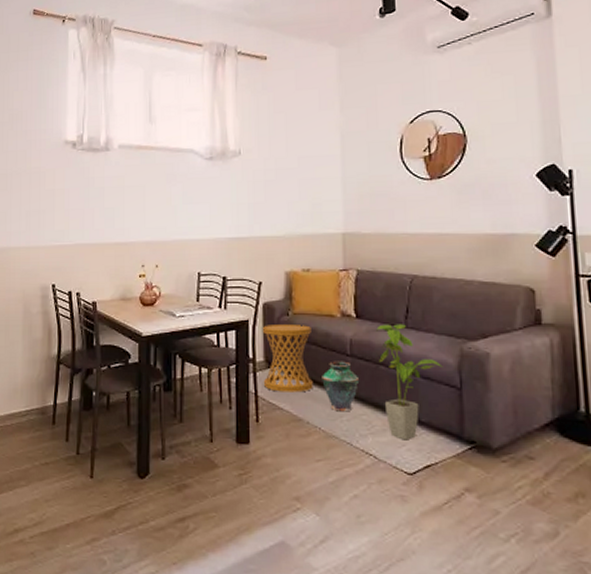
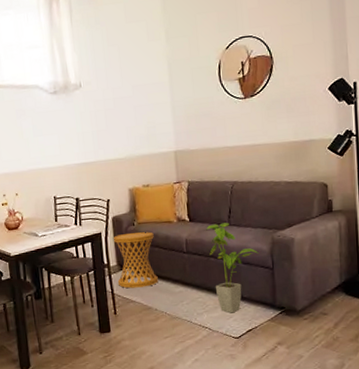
vase: present [322,361,360,412] -> none [165,257,195,298]

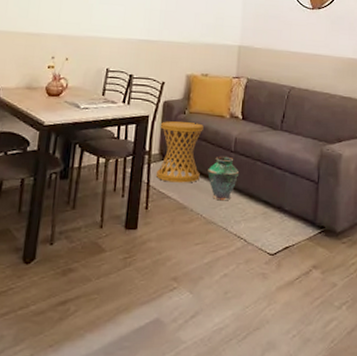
vase: none [165,257,195,298] -> present [208,156,240,201]
house plant: present [206,222,259,314] -> none [257,126,306,226]

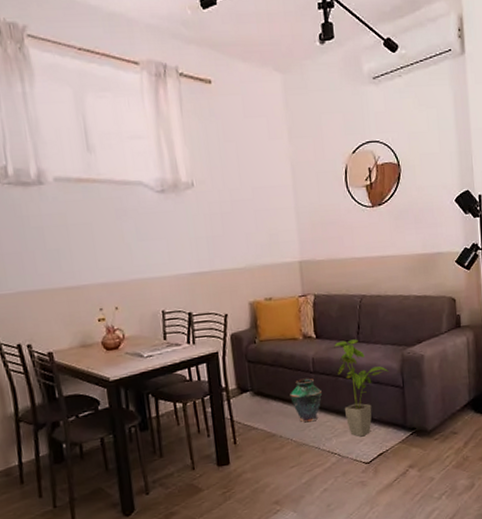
side table: present [155,121,204,183] -> none [231,350,283,414]
house plant: none [257,126,306,226] -> present [334,339,389,437]

